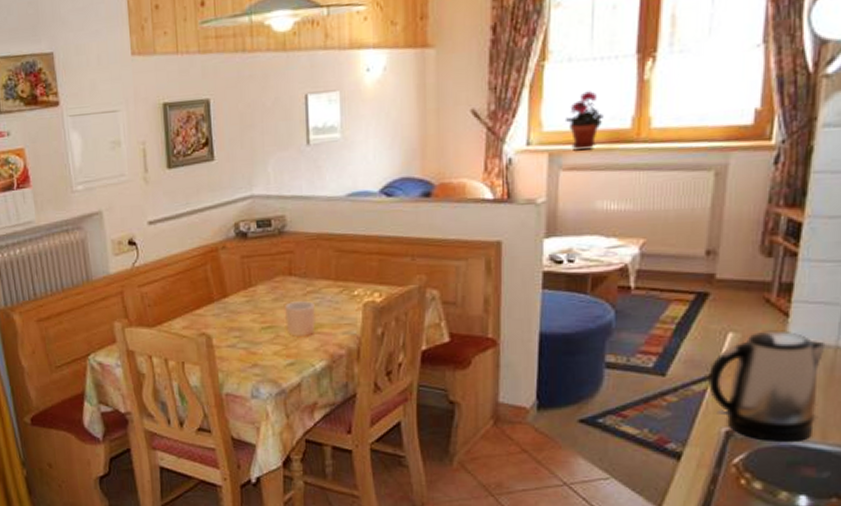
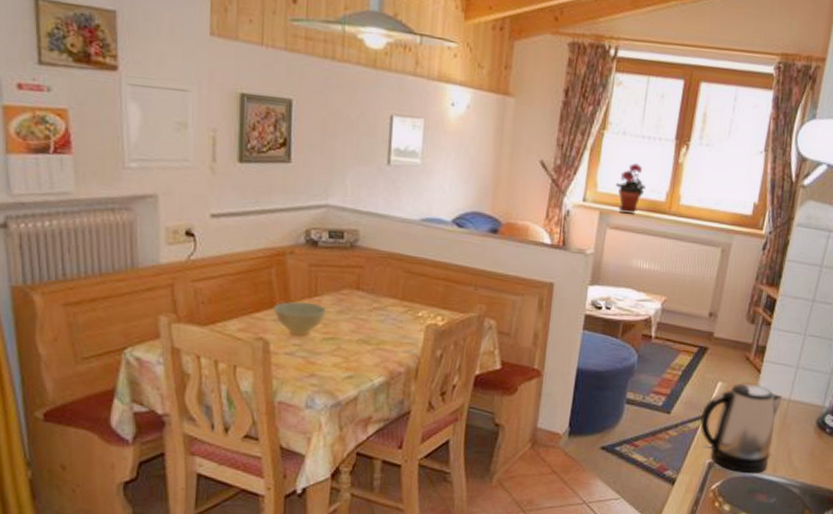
bowl: none [211,293,262,328] -> present [273,301,326,336]
mug: present [285,301,316,337] -> none [348,316,379,351]

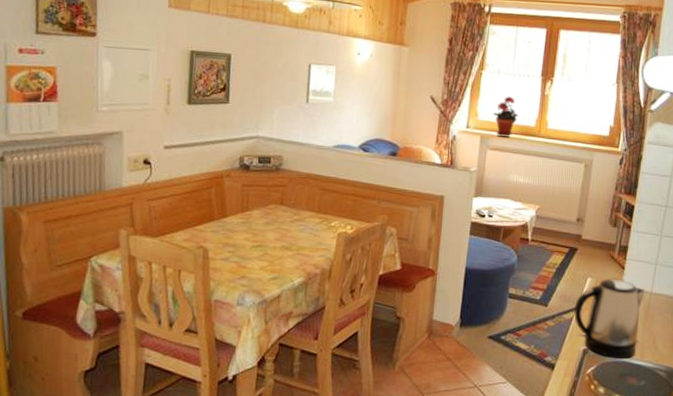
bowl: present [273,301,326,336] -> none [212,215,255,245]

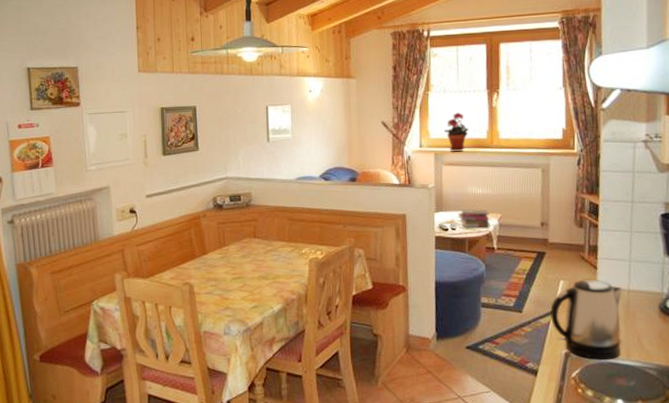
books: none [496,197,528,219] -> present [457,209,490,228]

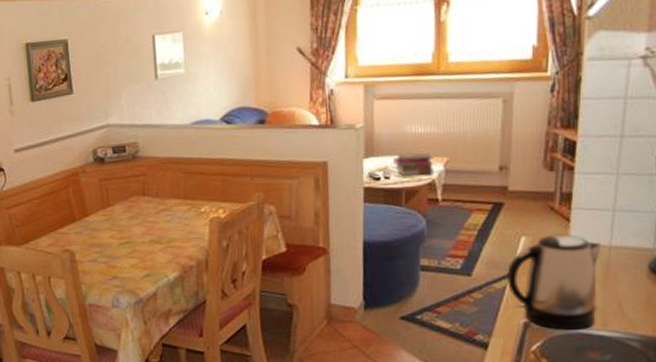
potted plant: present [443,112,469,152] -> none [376,31,409,82]

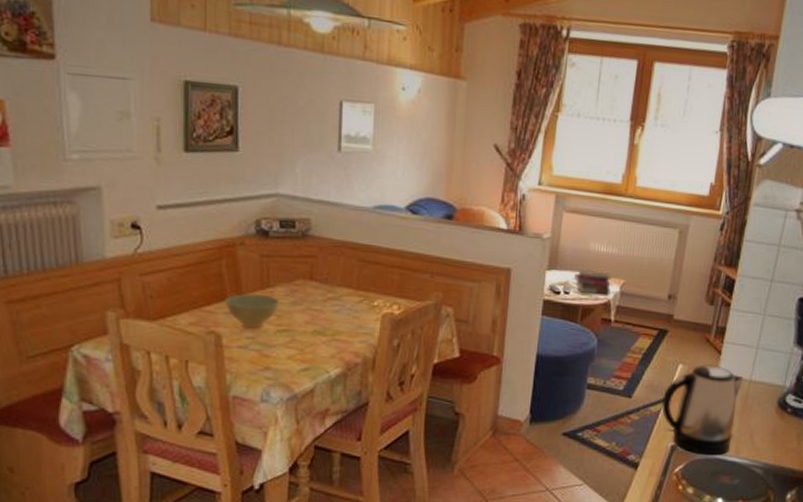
bowl: none [74,213,119,244] -> present [224,293,279,329]

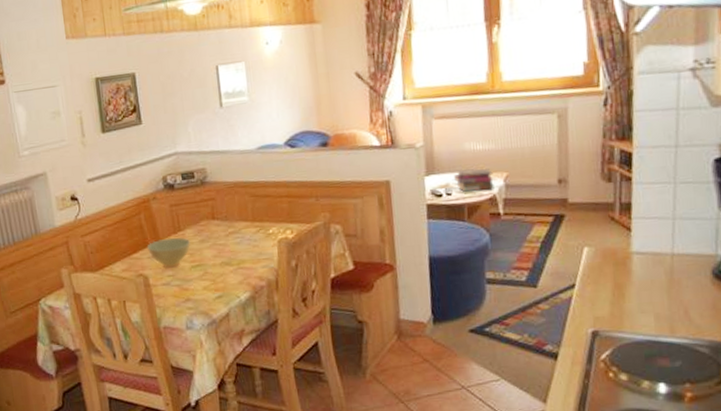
kettle: present [661,364,744,457] -> none [571,243,664,340]

